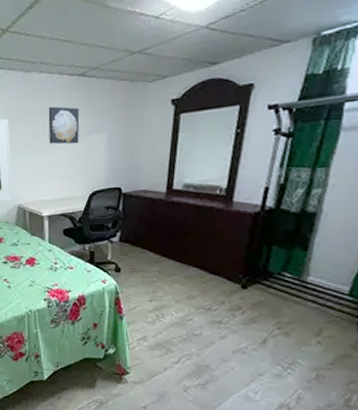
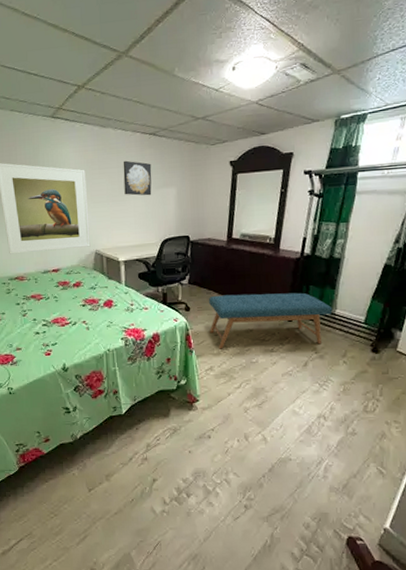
bench: none [142,254,304,319] -> present [208,292,333,349]

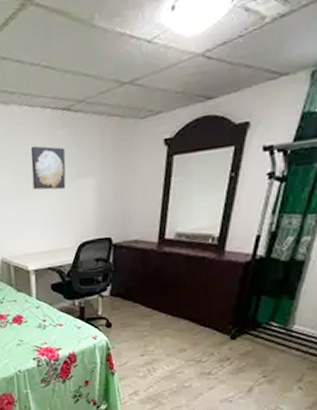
bench: present [208,292,333,349] -> none [133,304,289,372]

